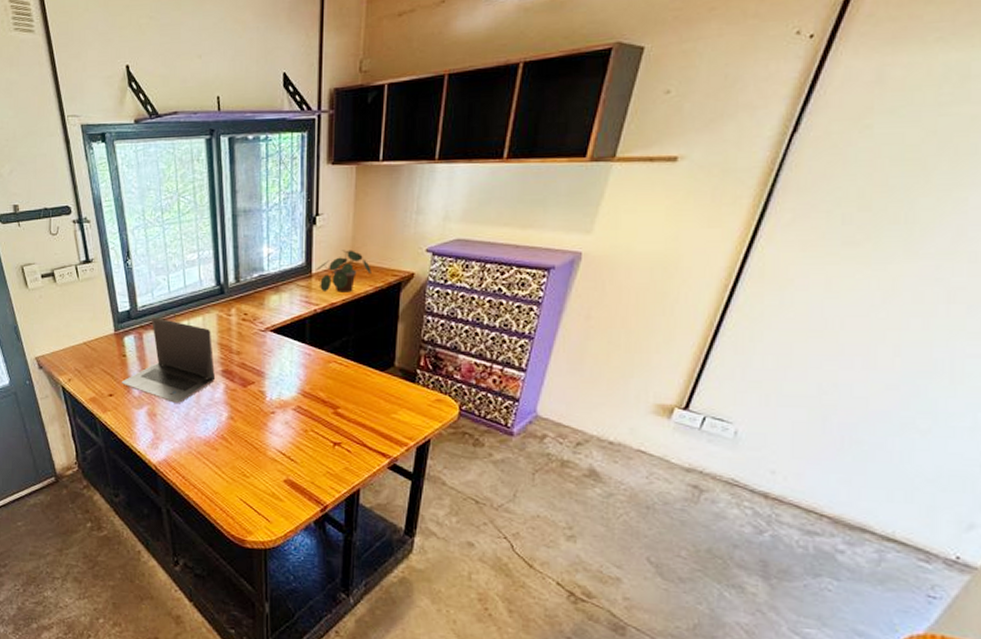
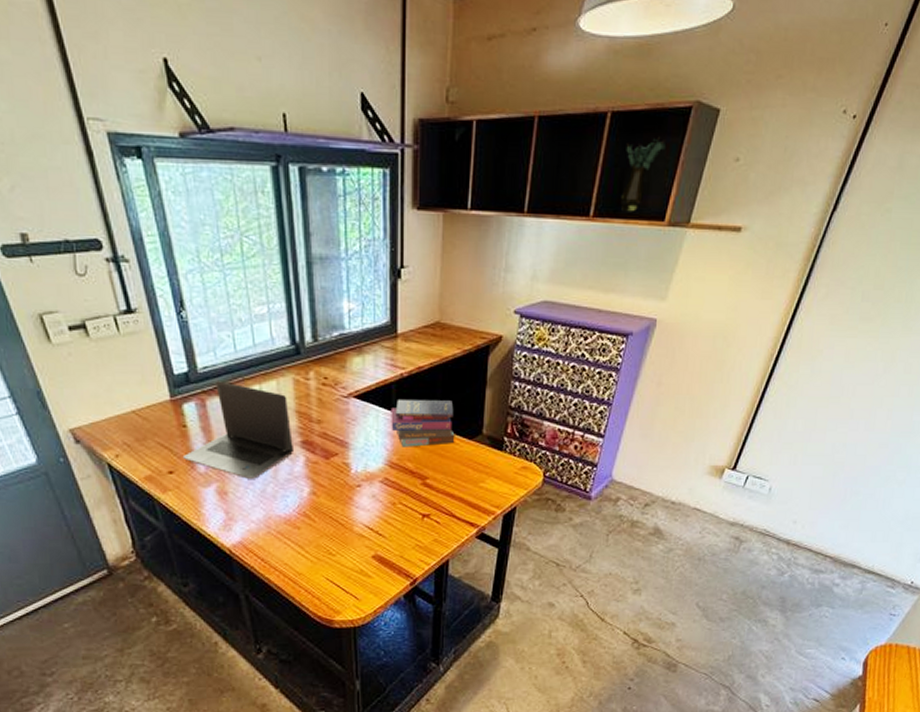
books: none [304,334,367,378] -> present [391,400,455,447]
potted plant: present [316,250,371,293] -> none [401,308,460,355]
vase: none [536,79,583,152] -> present [620,136,665,212]

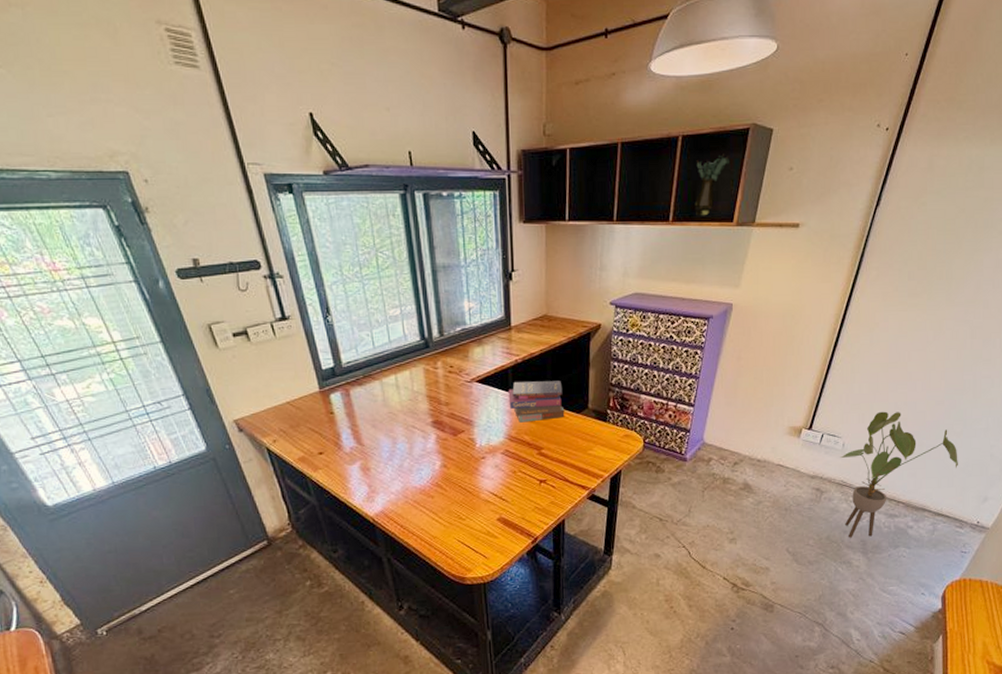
laptop computer: present [182,381,295,480] -> none [330,373,427,457]
house plant: none [764,453,898,594] -> present [840,411,958,538]

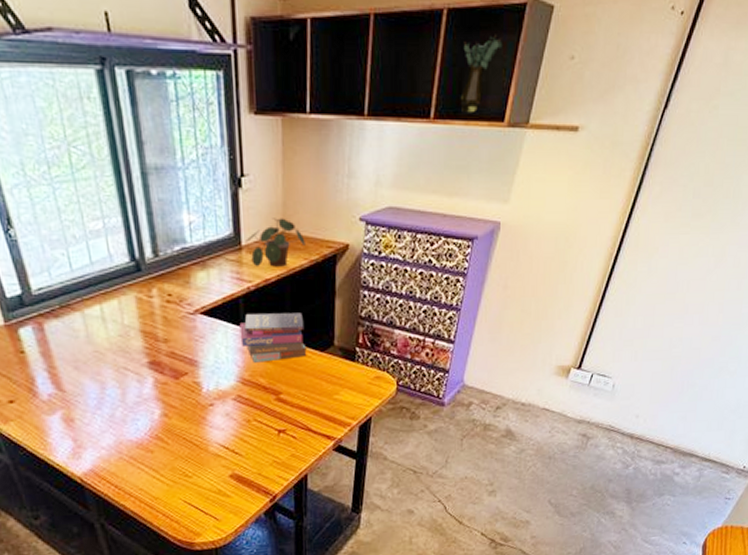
potted plant: none [514,303,564,344] -> present [246,218,305,267]
house plant: present [840,411,958,538] -> none [609,348,730,487]

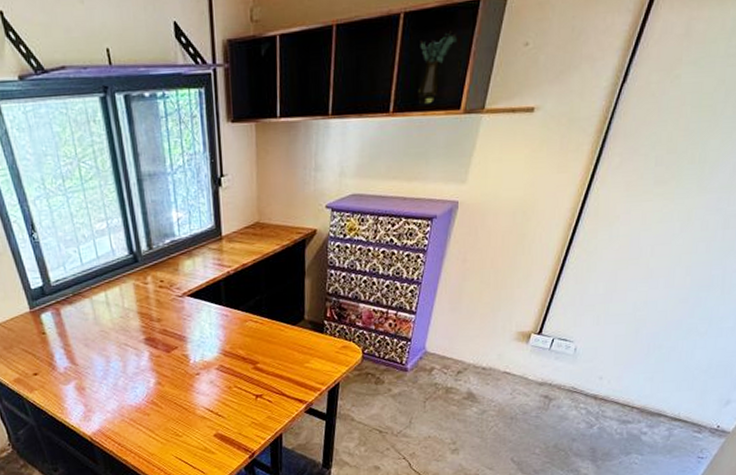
books: present [239,313,307,363] -> none [221,292,280,337]
potted plant: present [246,218,305,267] -> none [225,210,278,254]

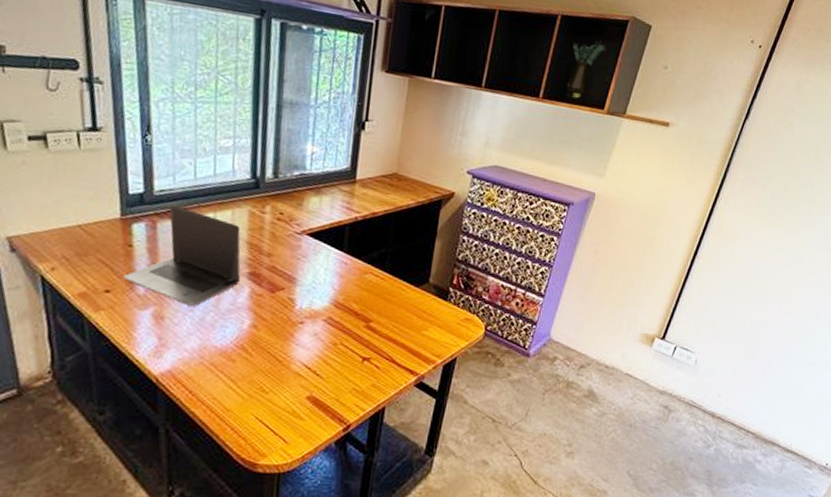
laptop computer: none [44,291,140,376] -> present [122,205,241,307]

